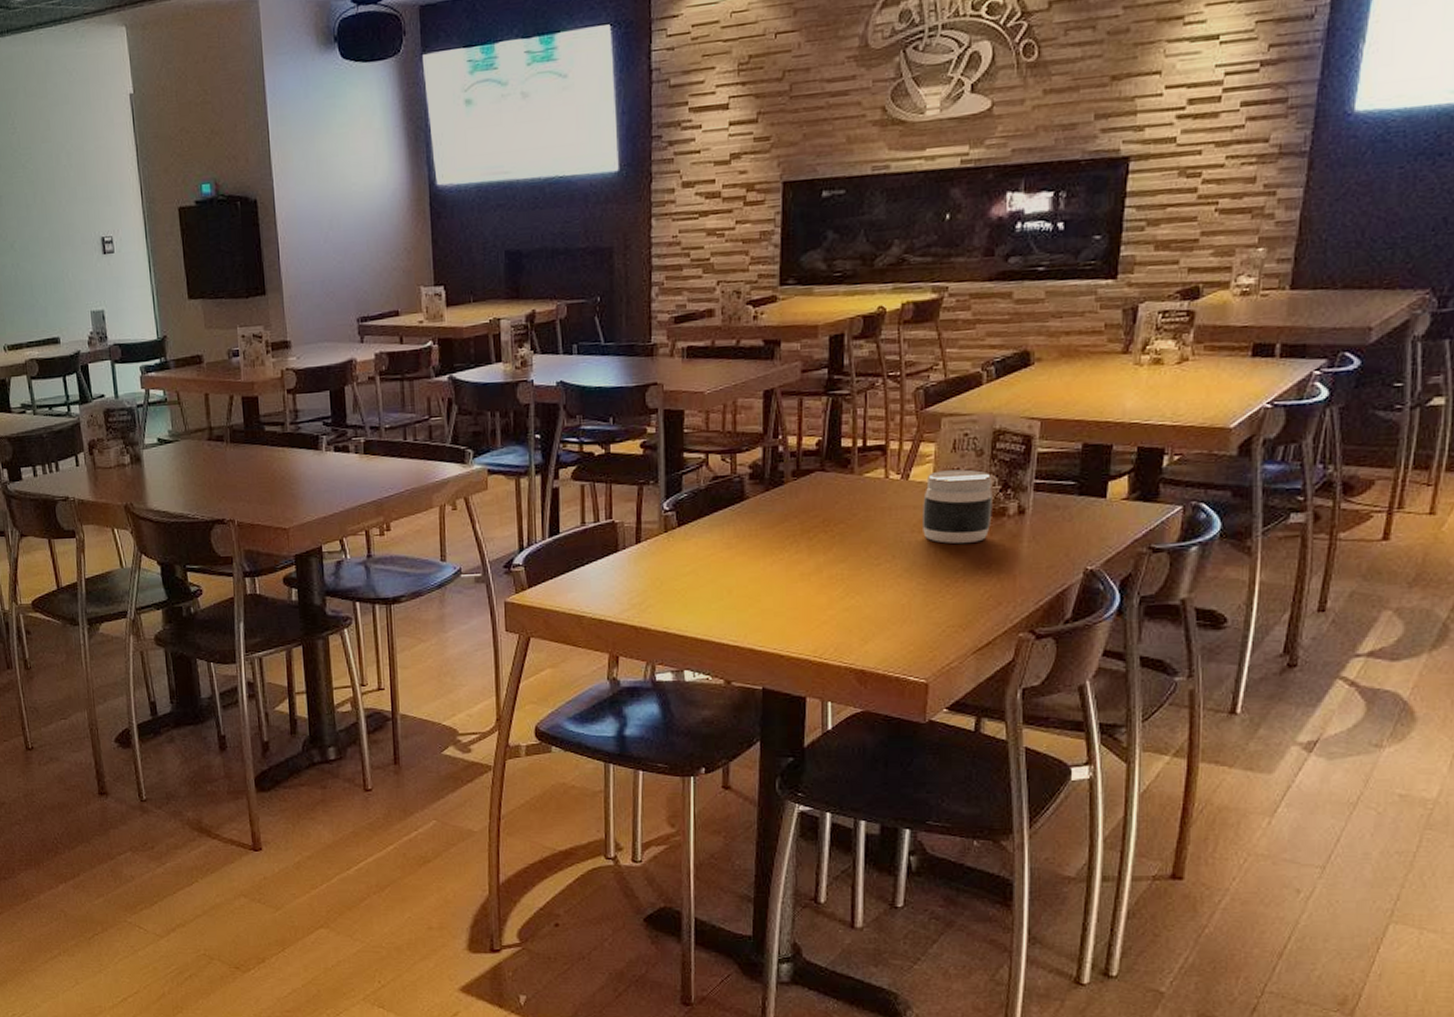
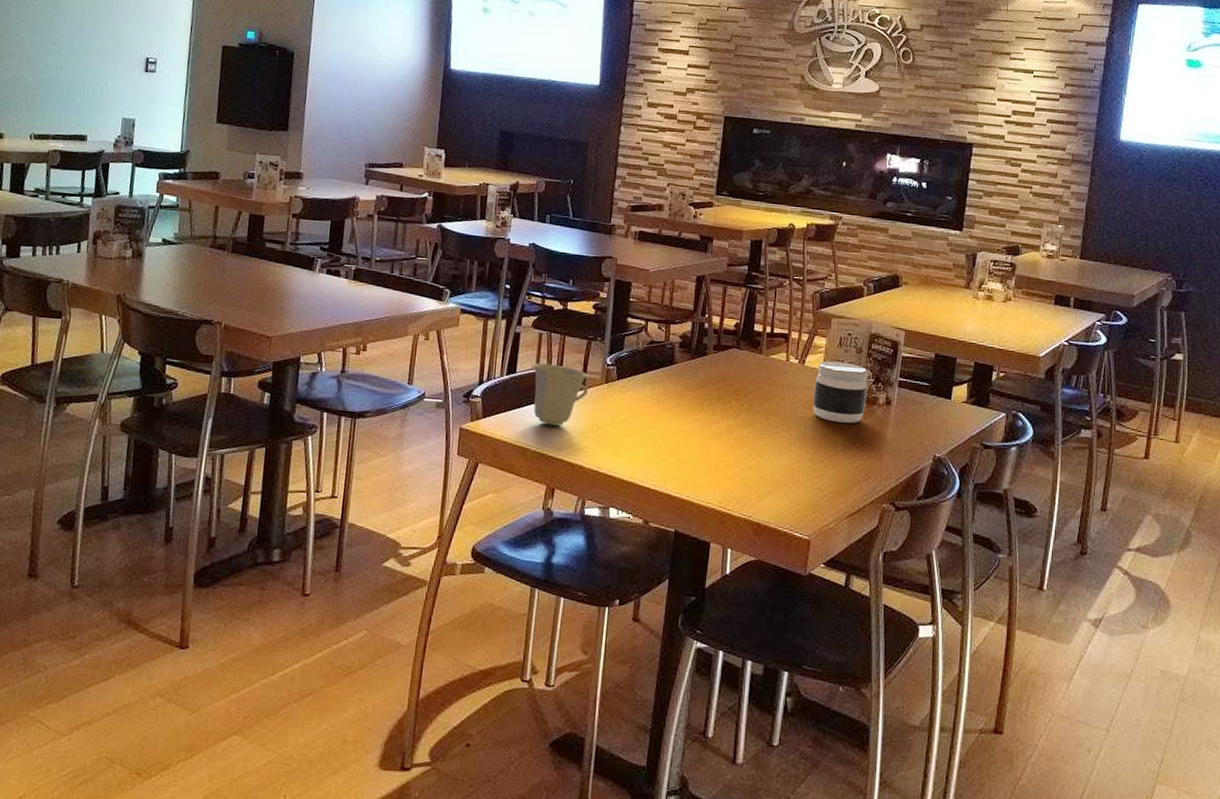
cup: none [577,518,645,587] -> present [532,363,589,426]

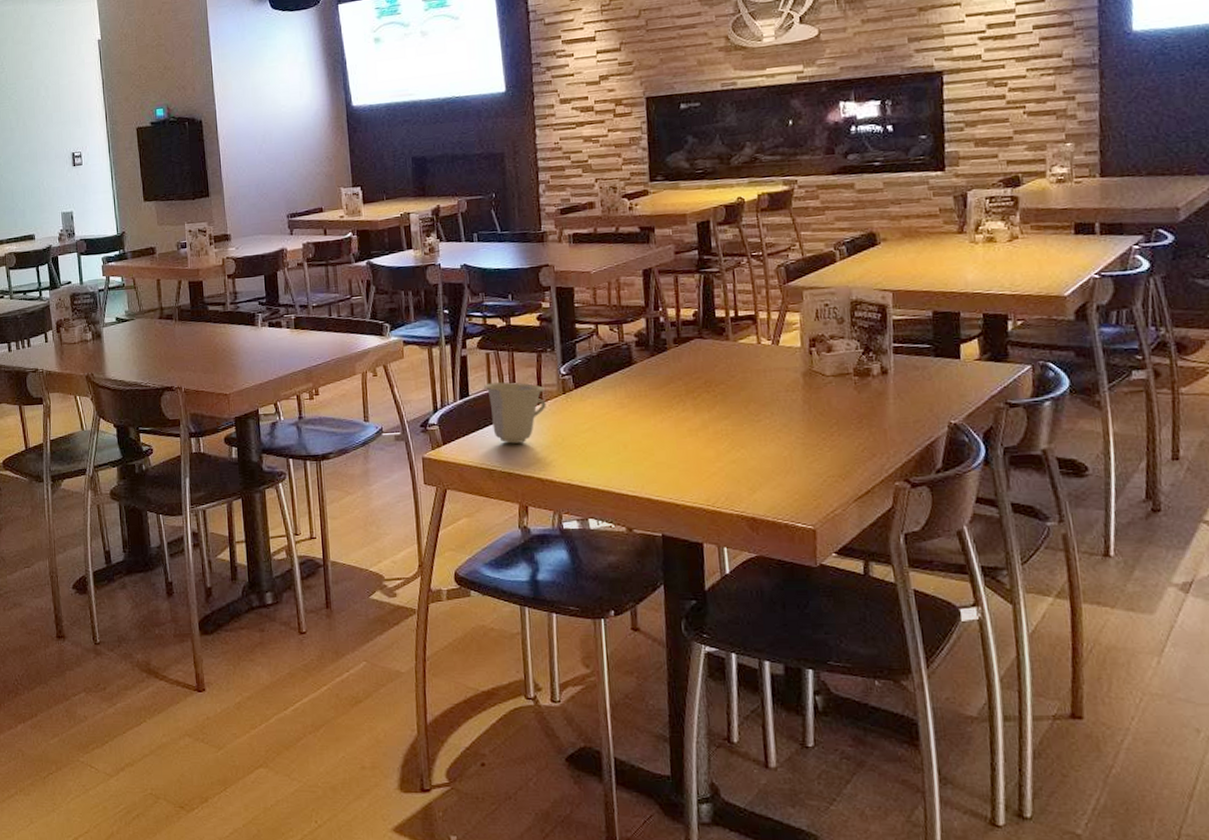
jar: present [813,361,867,423] -> none [794,335,858,401]

